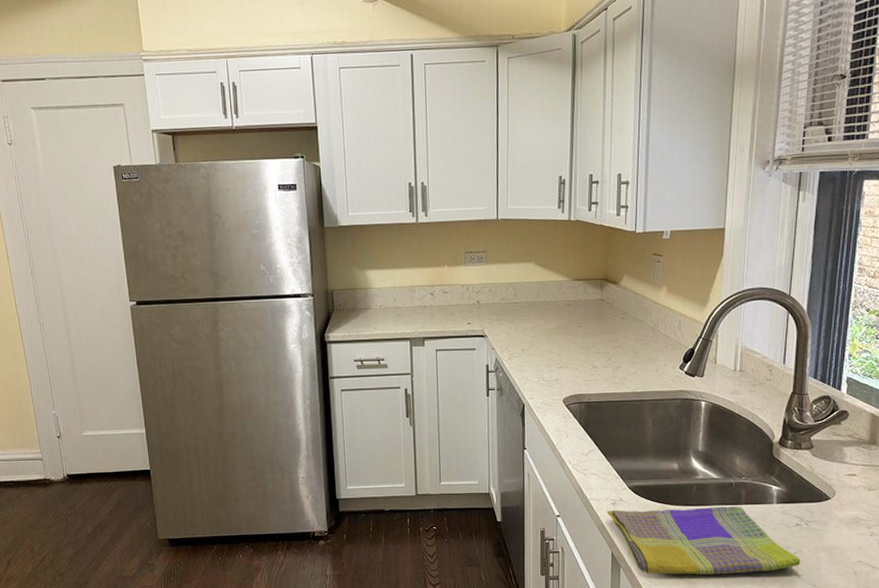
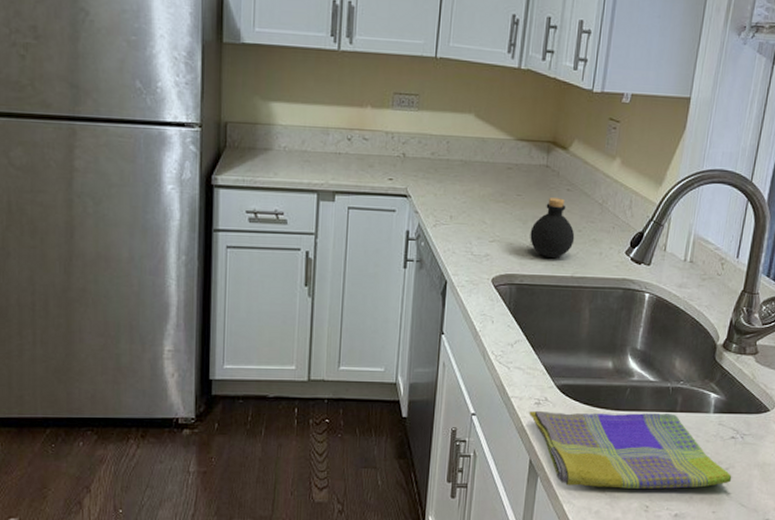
bottle: none [593,326,632,378] -> present [530,198,575,259]

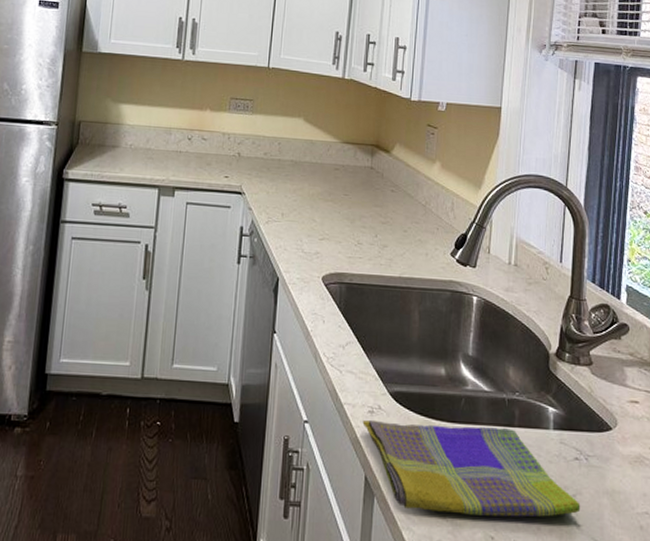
bottle: present [530,198,575,259] -> none [358,198,401,258]

